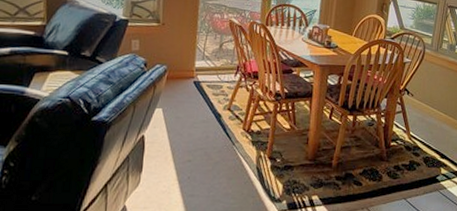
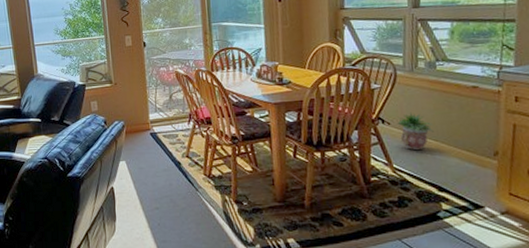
potted plant: none [419,88,445,120] -> present [397,113,434,150]

